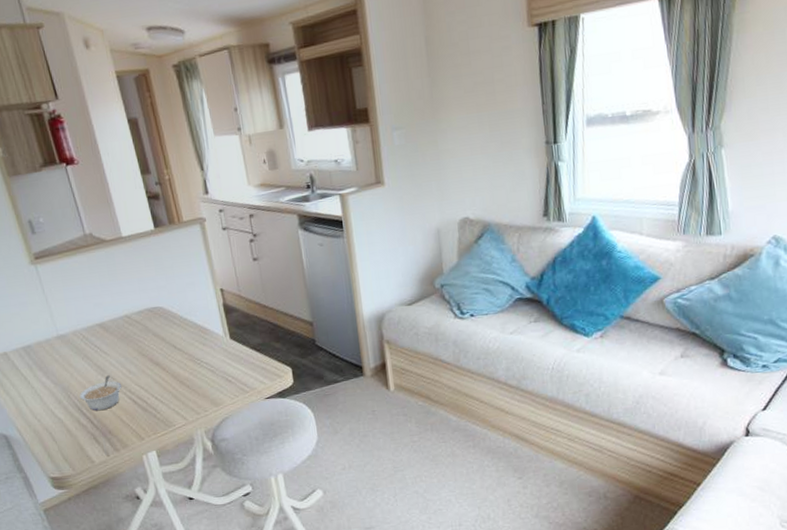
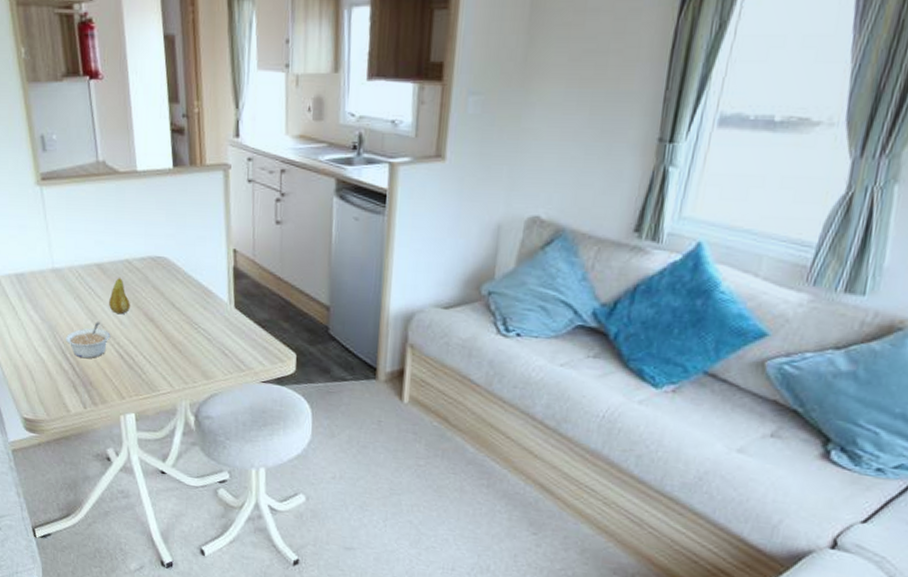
fruit: none [115,331,136,365] -> present [109,277,130,315]

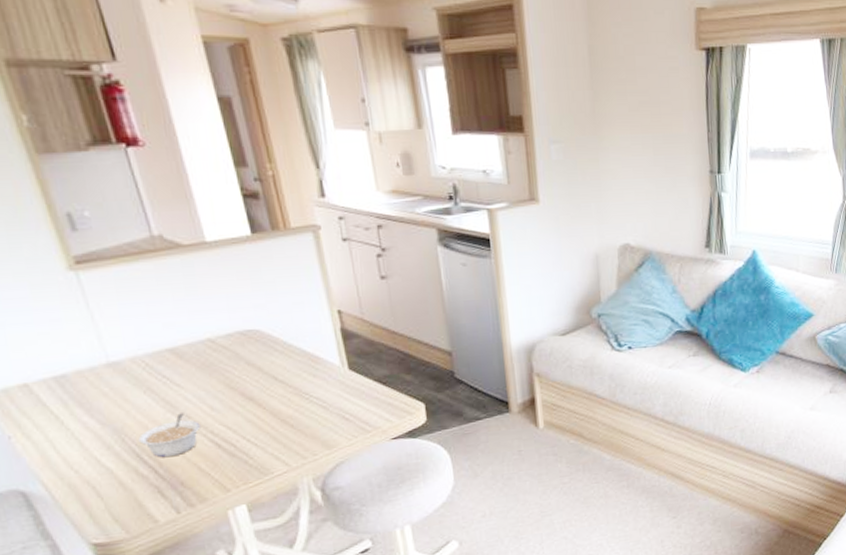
fruit: present [109,277,130,315] -> none [192,359,221,401]

